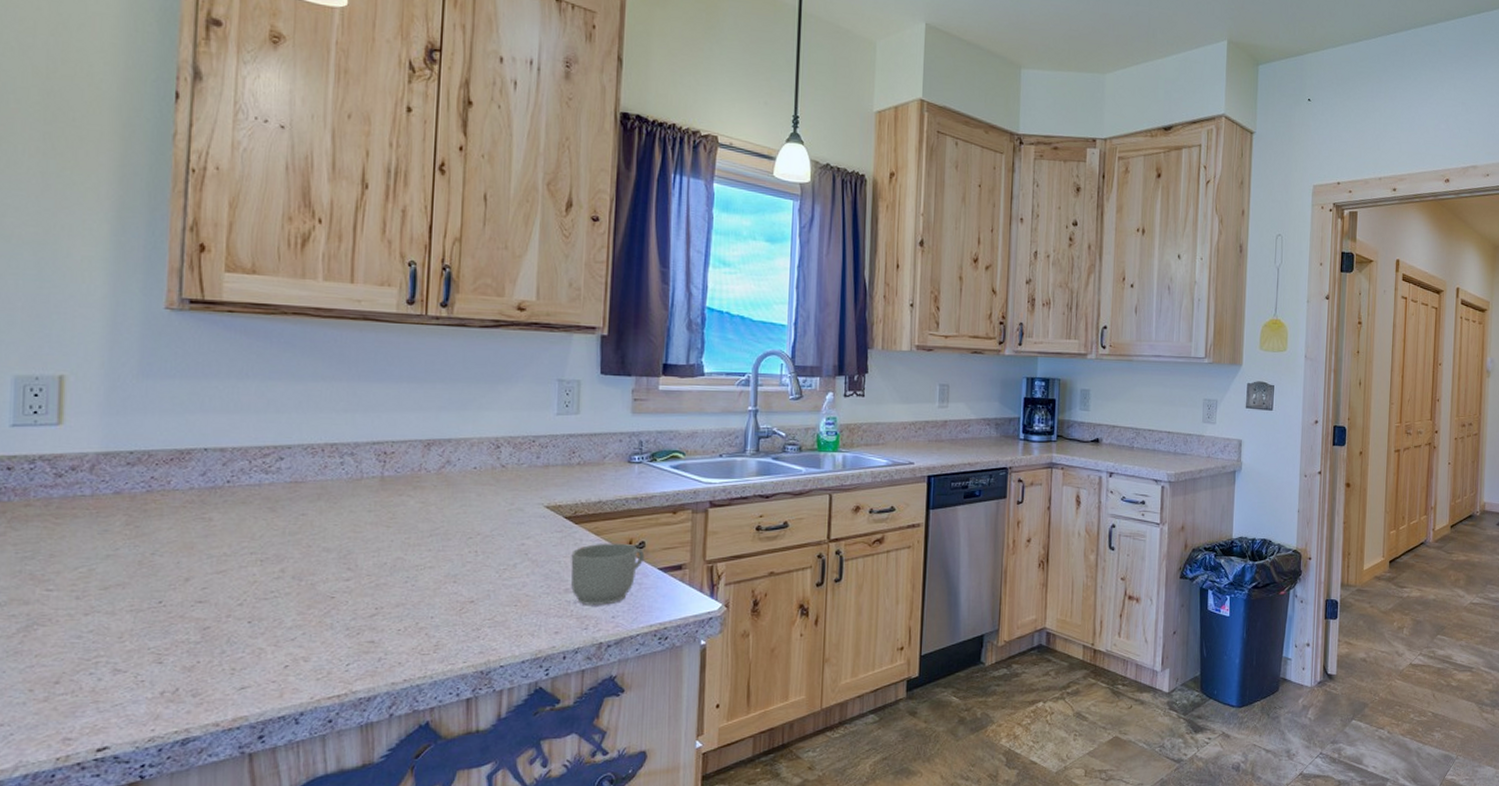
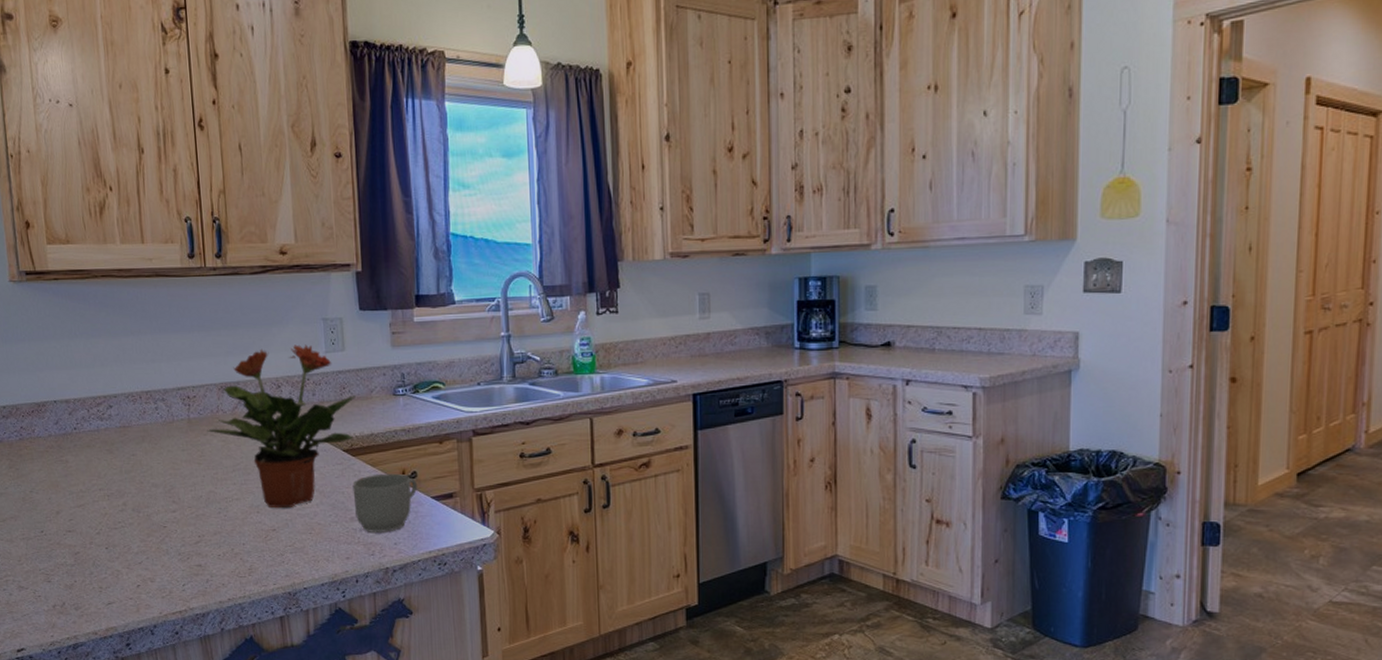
potted plant: none [403,404,586,578] -> present [207,344,356,509]

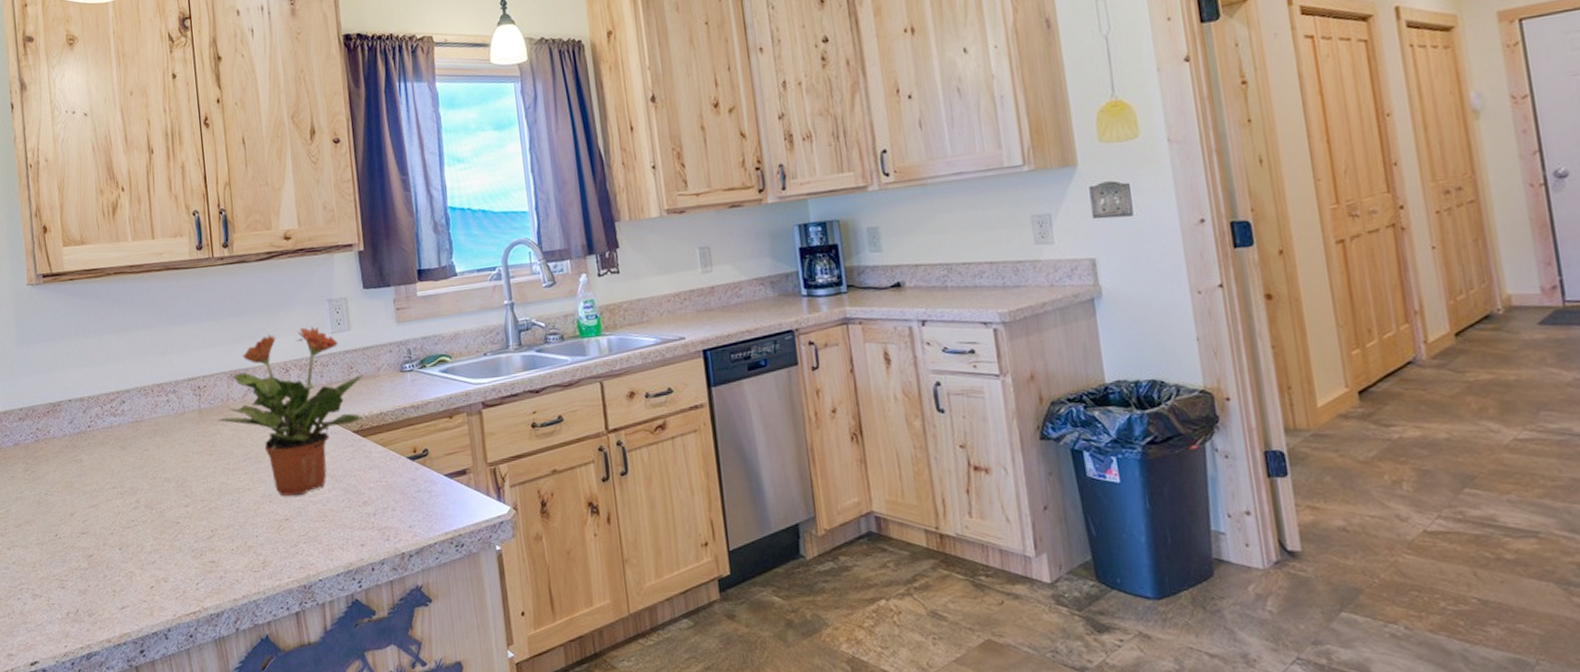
mug: present [352,473,418,532] -> none [364,452,430,516]

